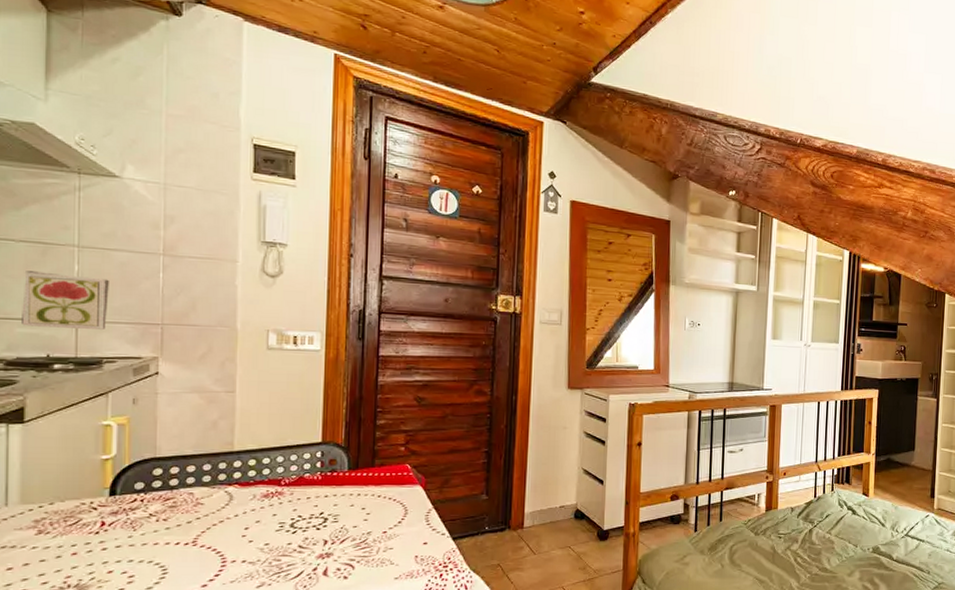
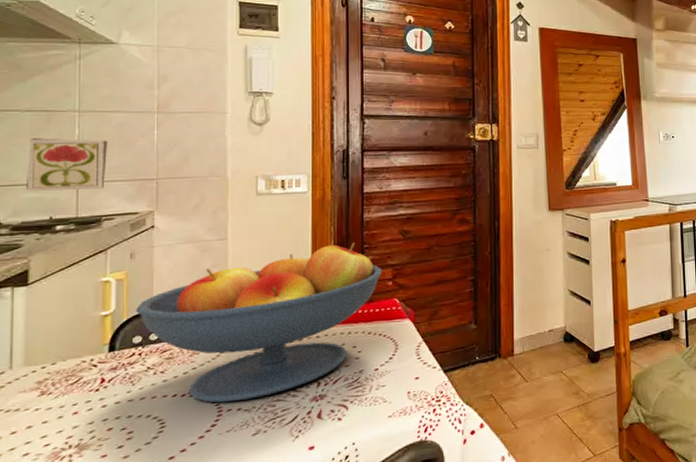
fruit bowl: none [138,405,396,554] -> present [136,242,383,403]

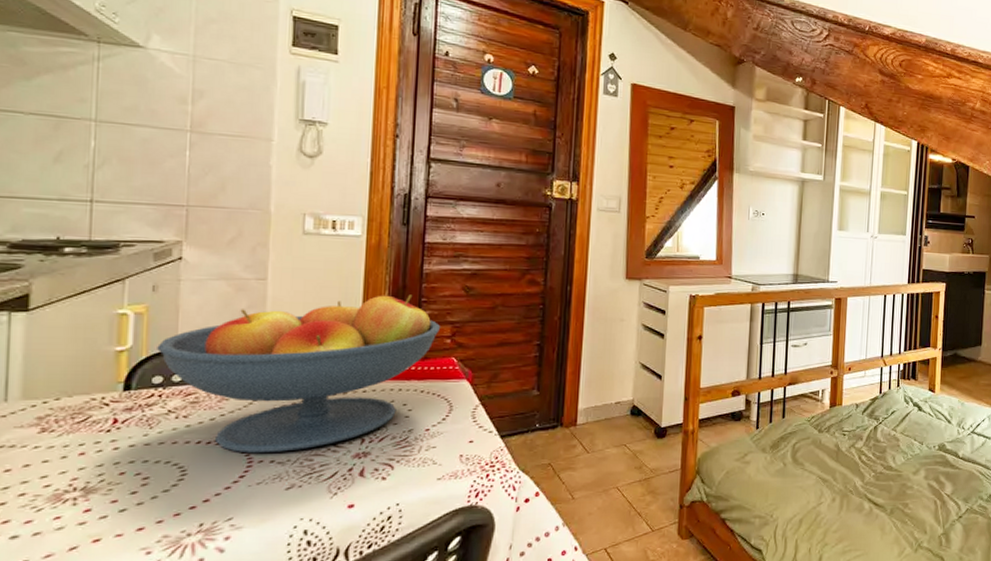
decorative tile: present [26,138,107,191] -> none [29,146,129,212]

